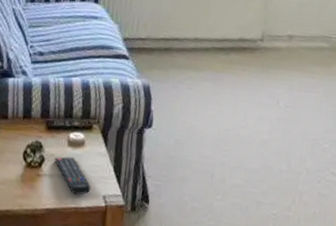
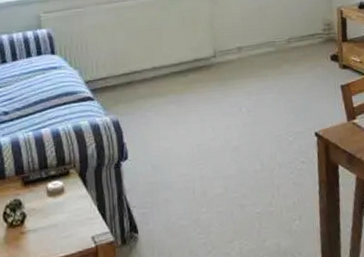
remote control: present [54,156,91,195] -> none [36,206,78,243]

